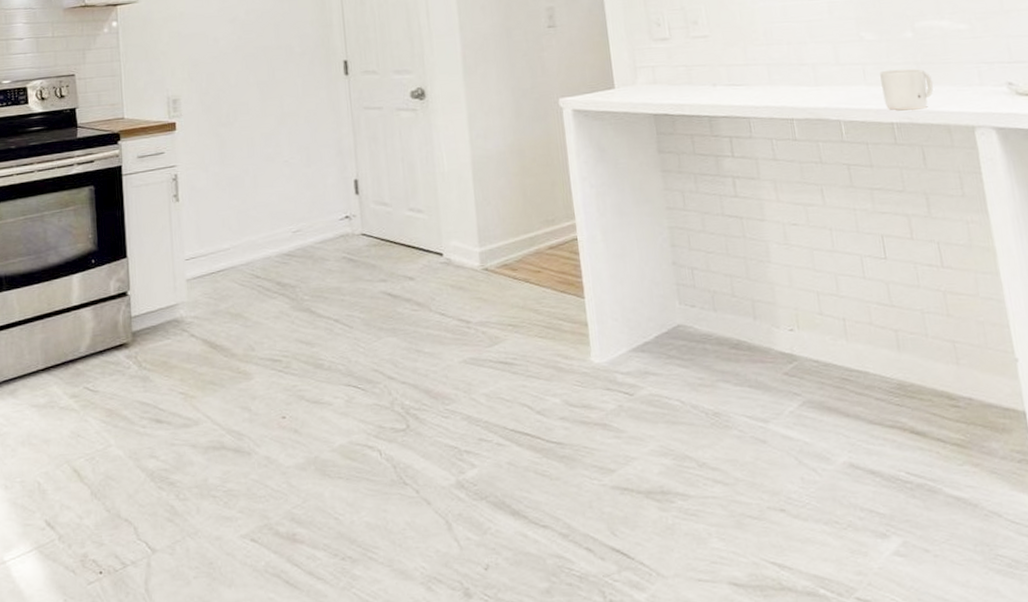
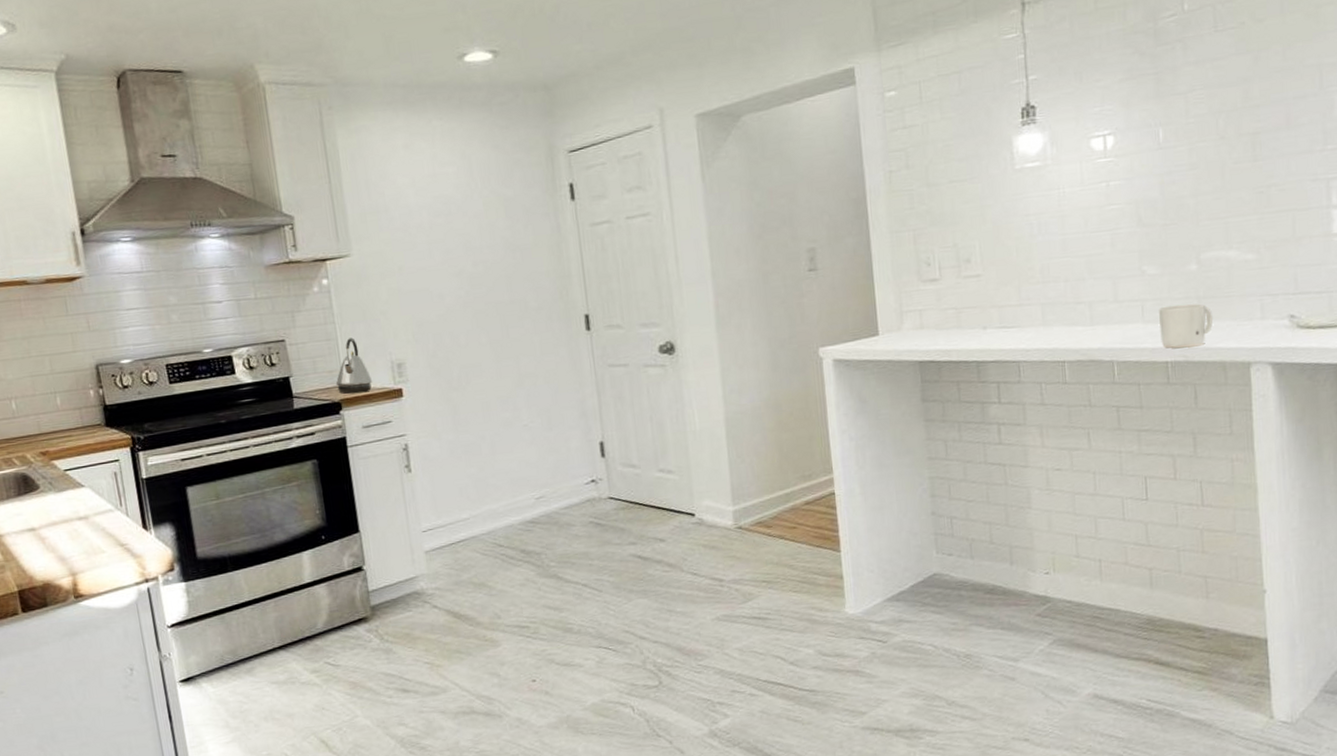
kettle: none [116,74,149,126] -> present [335,337,372,395]

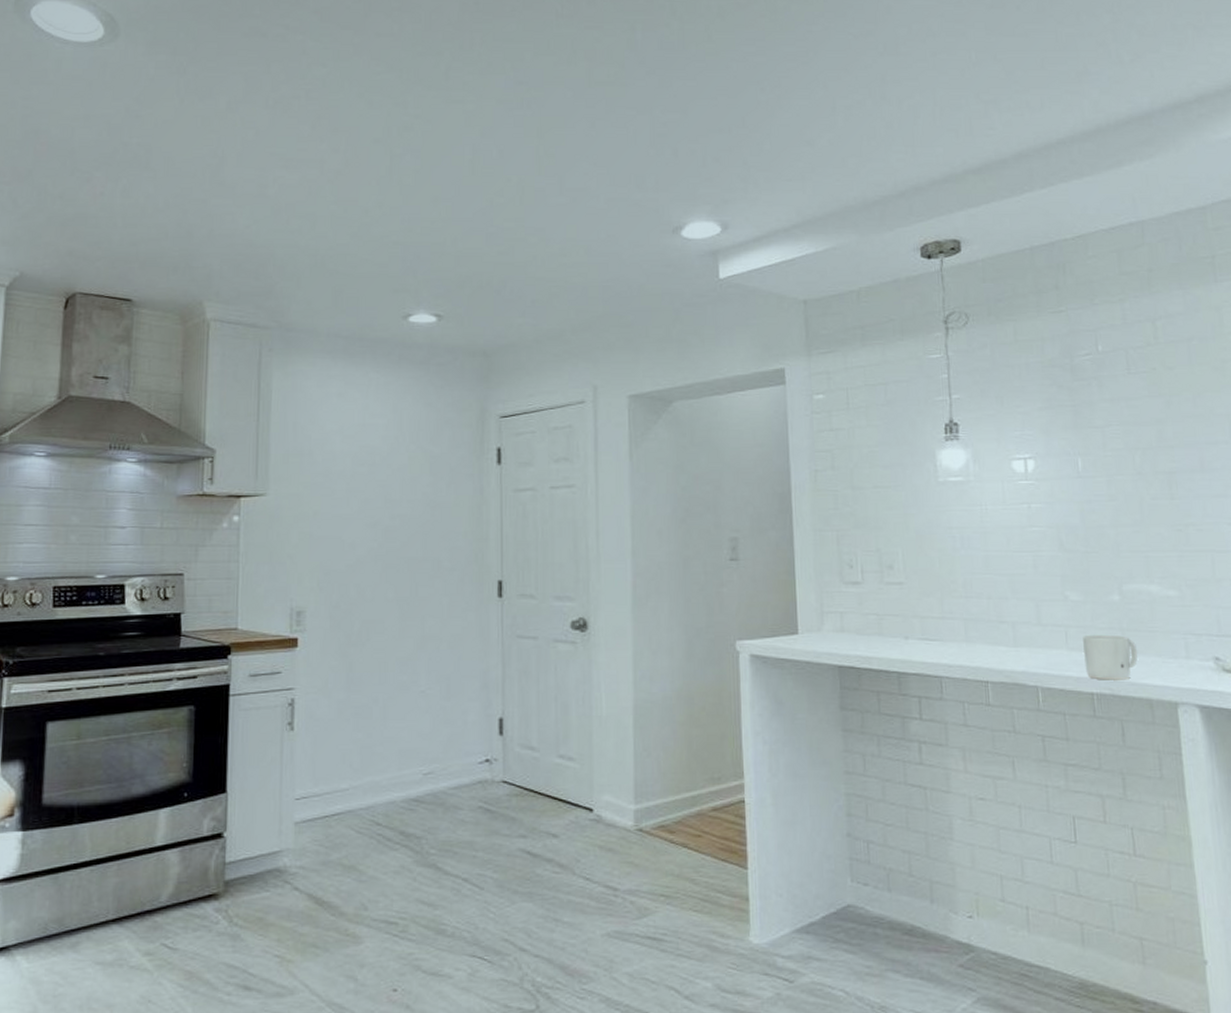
kettle: present [335,337,372,395] -> none [228,579,267,639]

